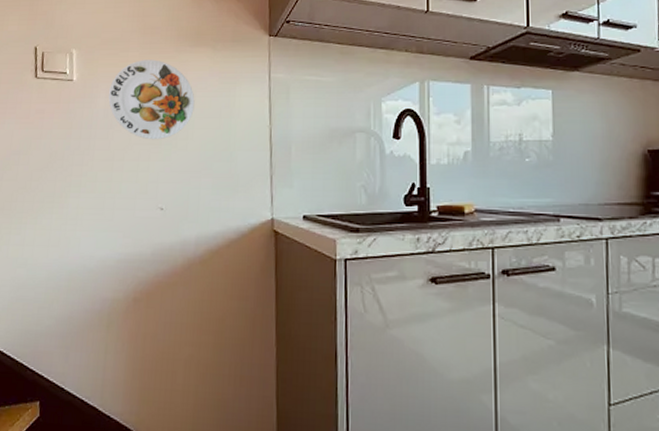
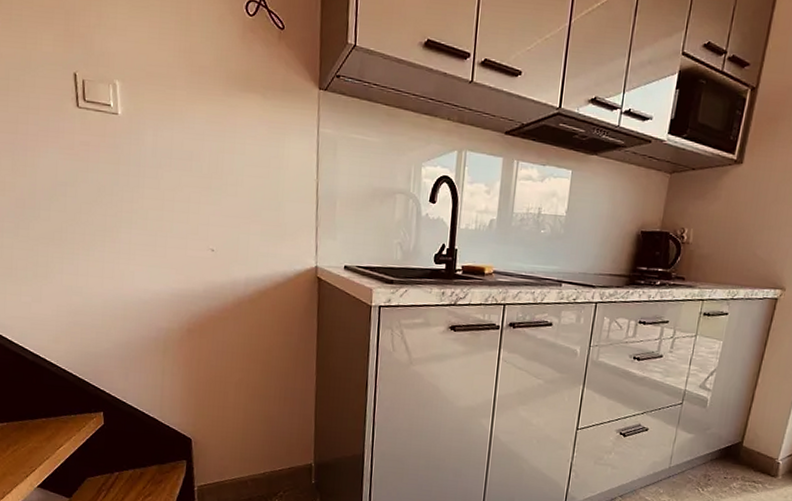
decorative plate: present [108,59,195,140] -> none [156,100,245,184]

